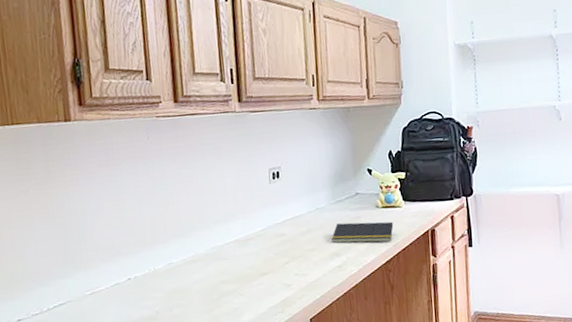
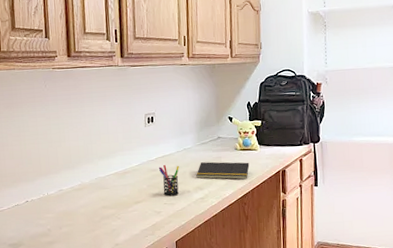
pen holder: none [287,227,312,266] -> present [158,164,179,196]

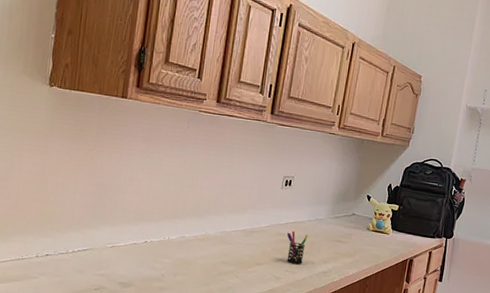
notepad: present [196,161,250,180] -> none [323,236,379,262]

